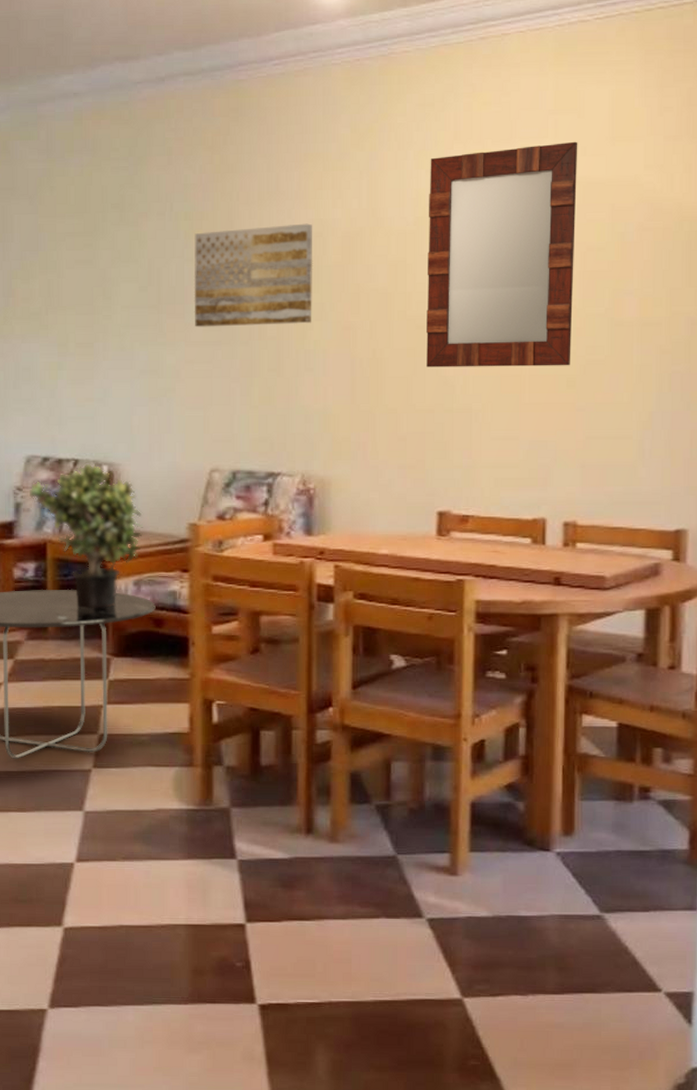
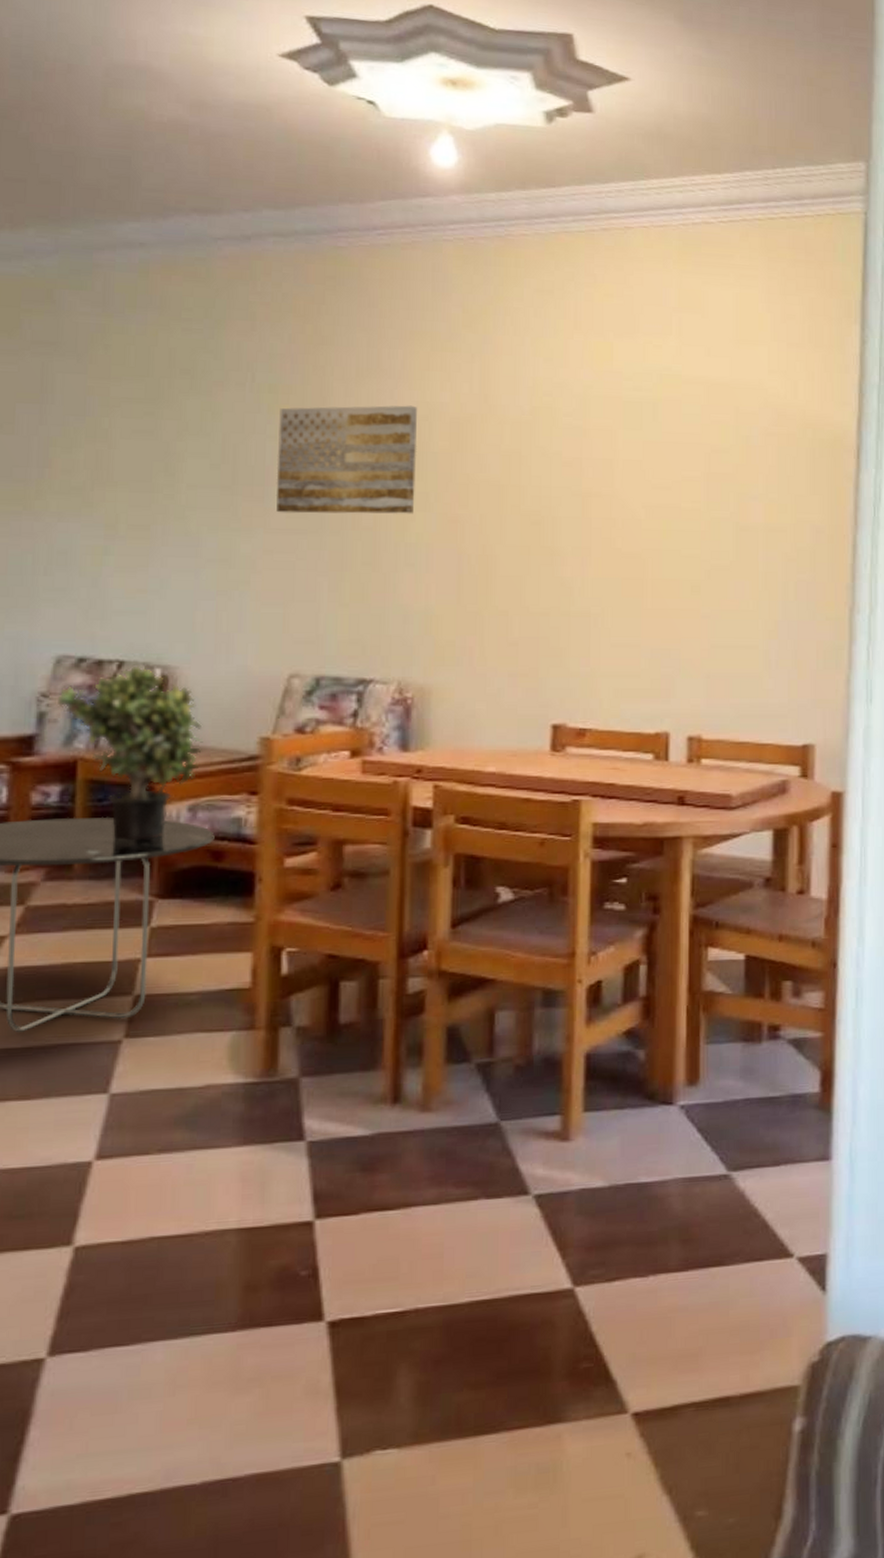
home mirror: present [426,141,578,368] -> none [542,341,702,571]

